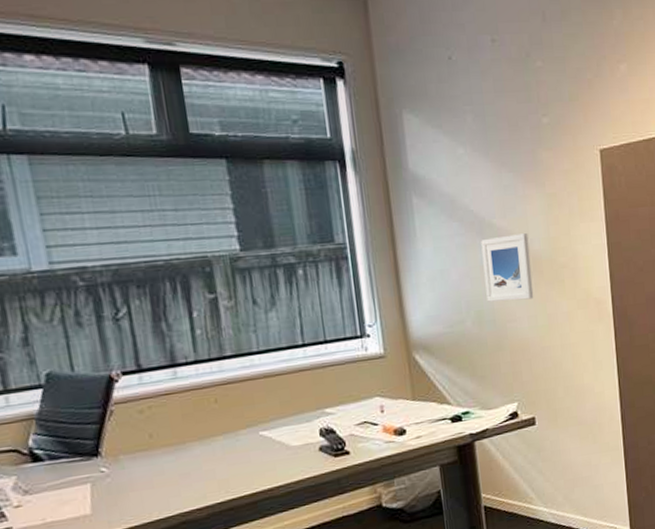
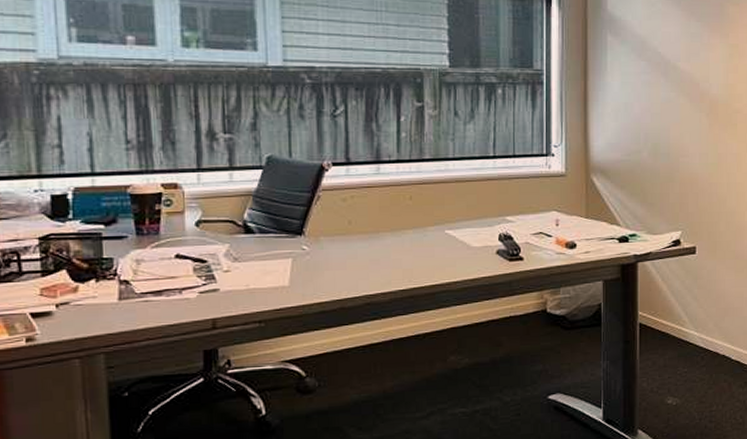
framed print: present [481,233,534,302] -> none [664,78,708,138]

